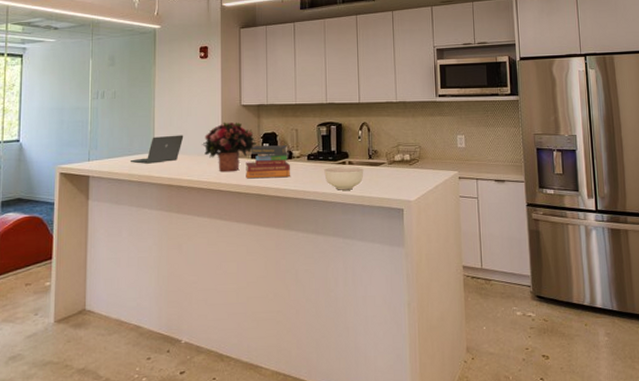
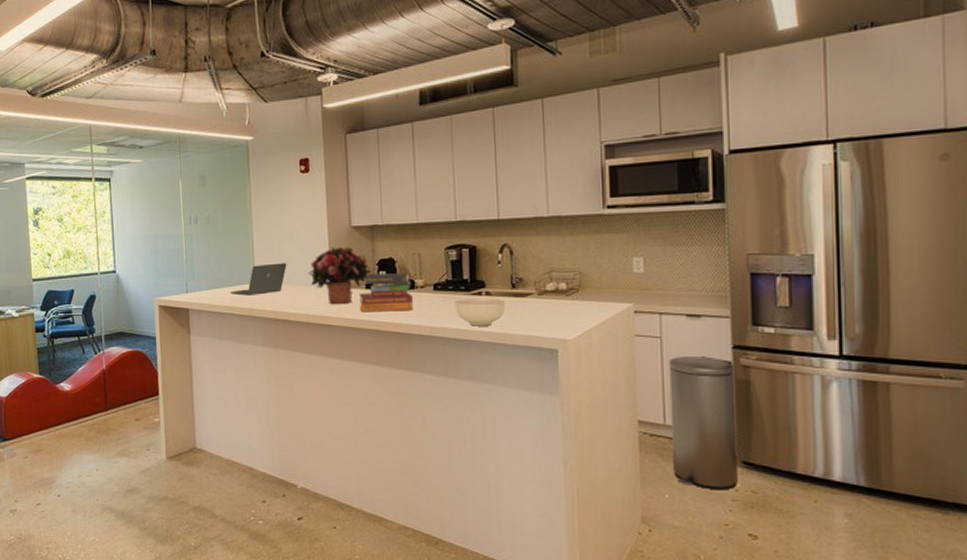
pedal bin: none [483,213,534,321] -> present [668,356,738,491]

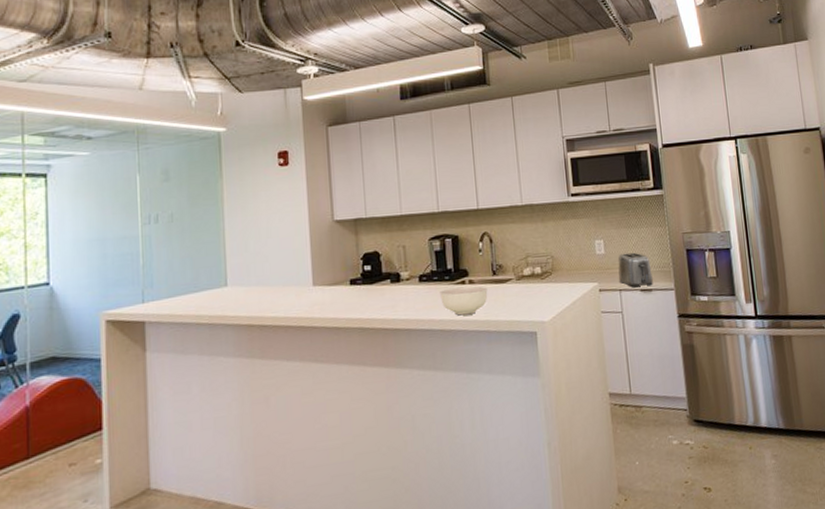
laptop: present [231,262,287,296] -> none [198,262,264,302]
bouquet: present [308,246,371,305] -> none [288,242,355,304]
books: present [359,273,414,312] -> none [343,266,400,310]
toaster: none [659,273,703,312] -> present [617,252,653,288]
pedal bin: present [668,356,738,491] -> none [630,326,692,451]

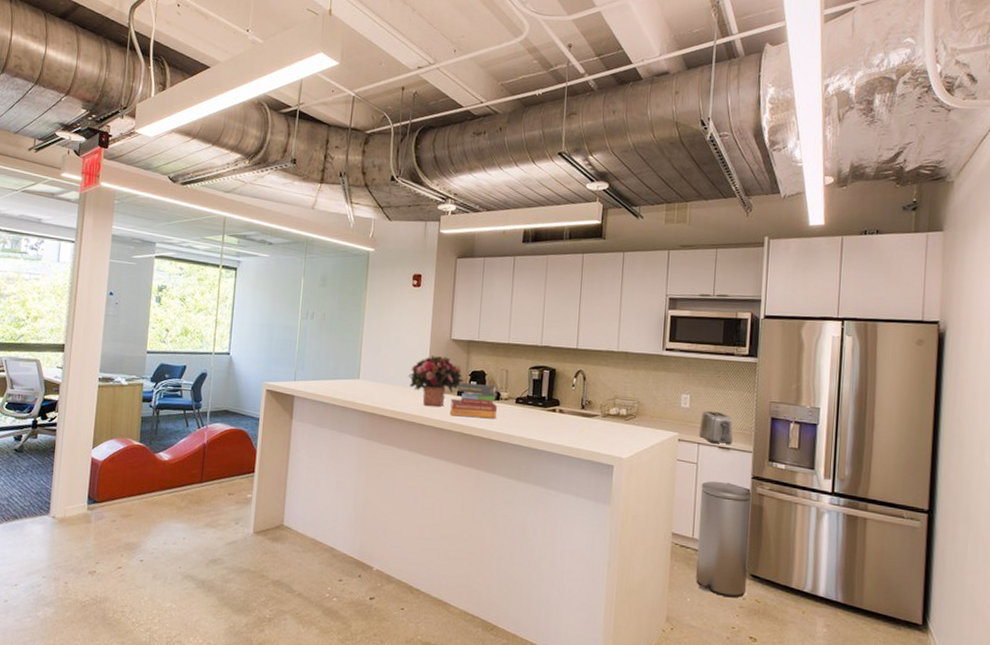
bouquet: none [288,242,355,304] -> present [408,355,464,408]
books: none [343,266,400,310] -> present [450,383,498,419]
bowl: present [440,286,488,316] -> none [532,413,575,440]
pedal bin: none [630,326,692,451] -> present [696,481,752,598]

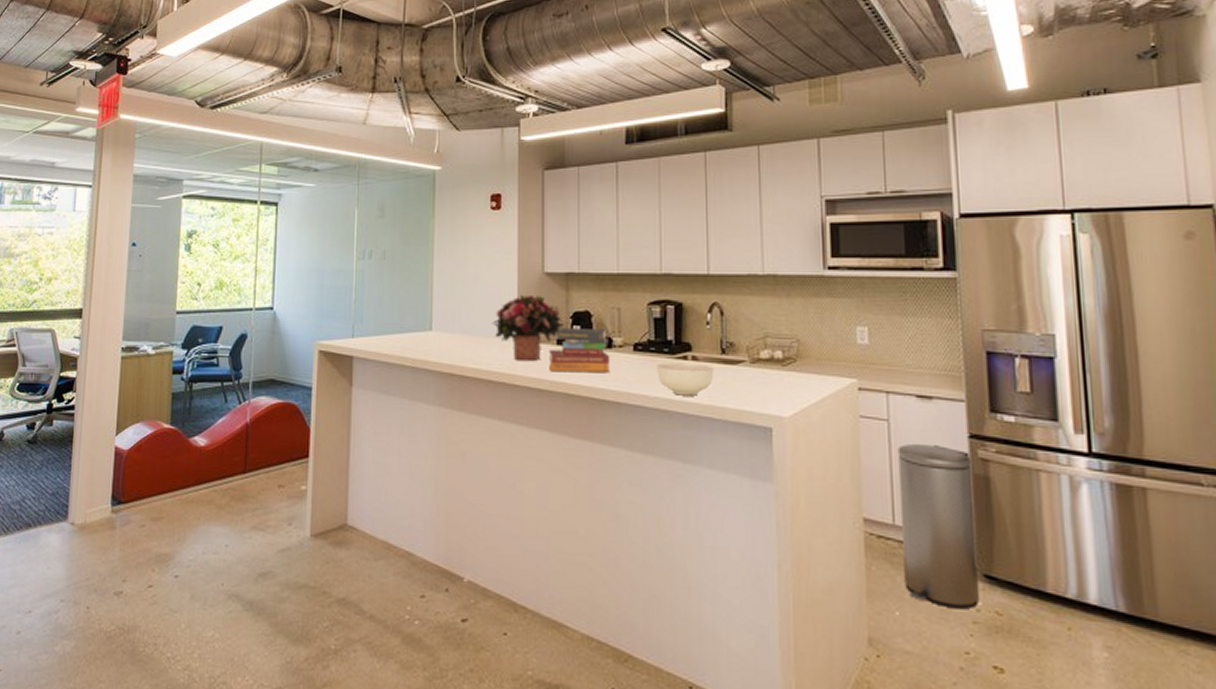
bowl: none [532,413,575,440] -> present [657,362,714,396]
toaster: present [699,410,733,445] -> none [886,346,935,393]

